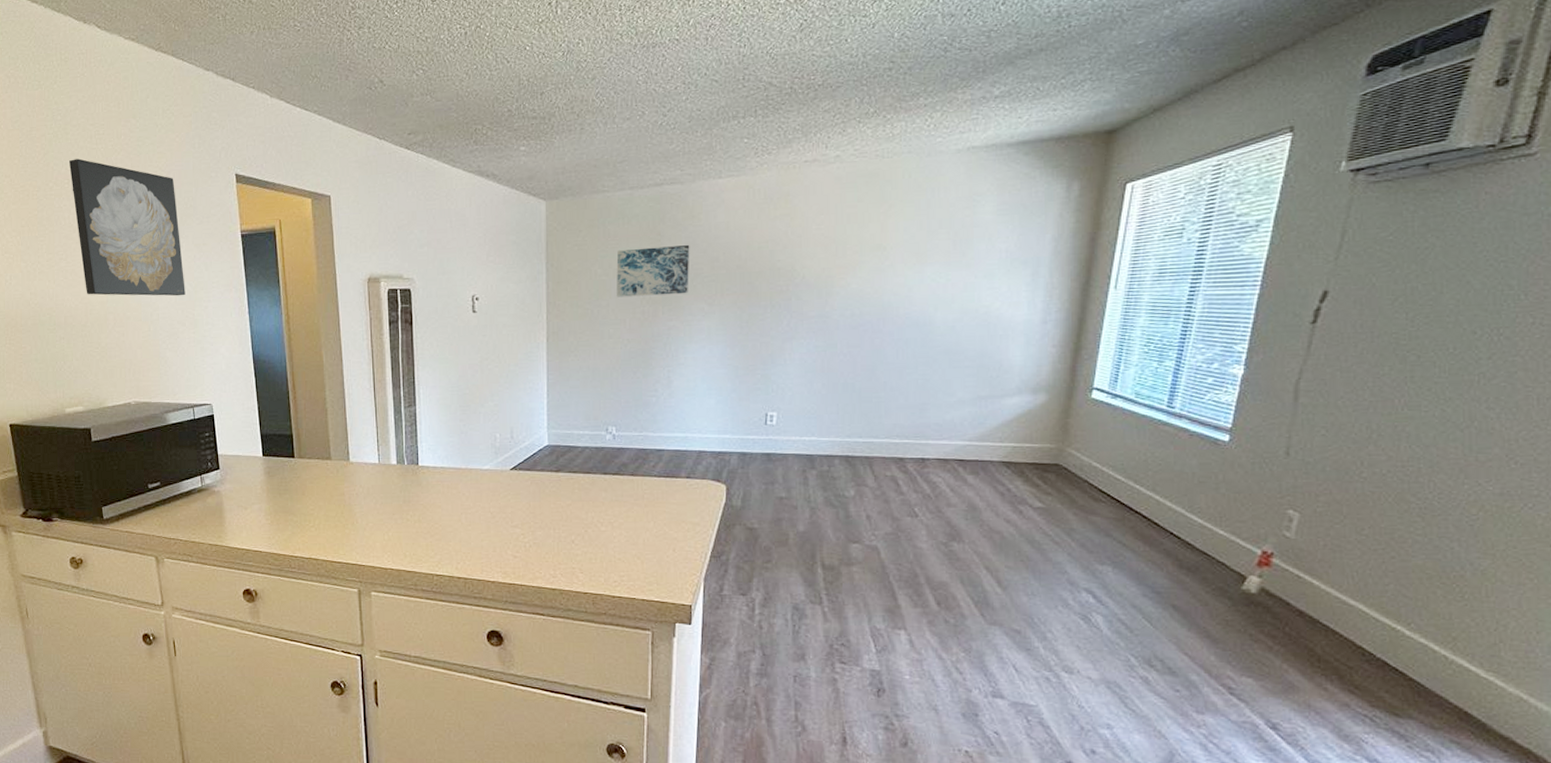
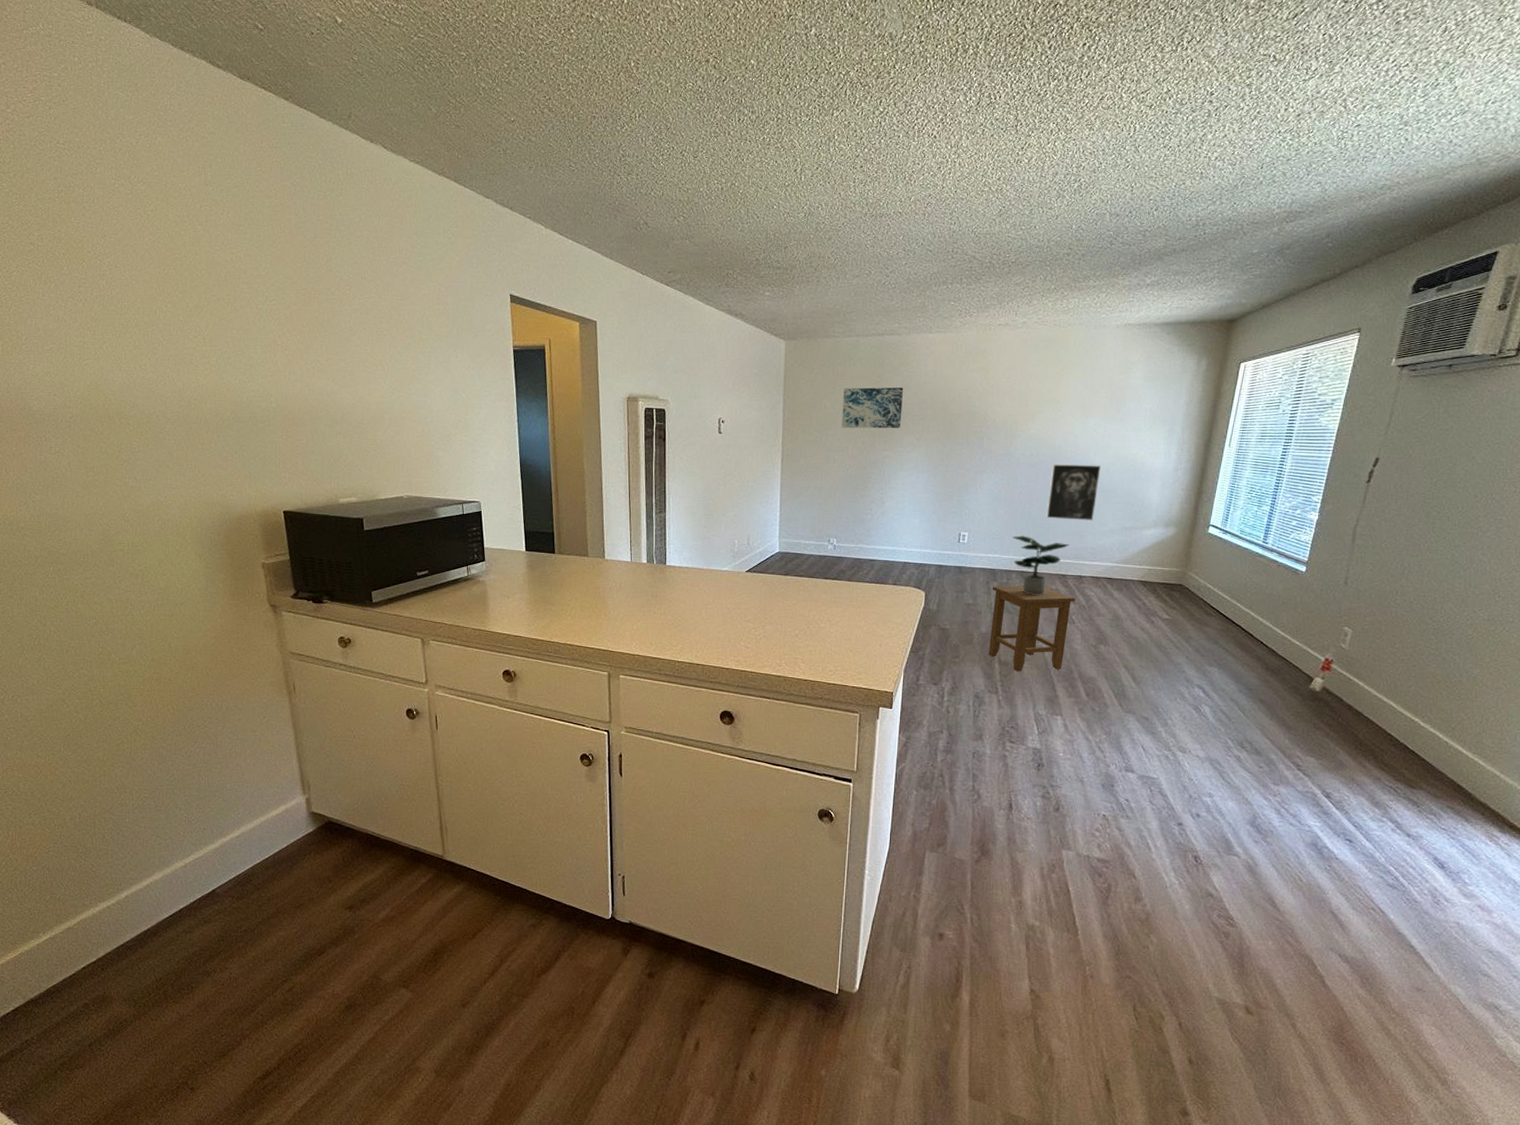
wall art: present [69,158,185,296] -> none [351,268,459,402]
stool: none [808,473,918,578] -> present [988,585,1076,672]
potted plant: none [832,413,908,484] -> present [1012,536,1070,595]
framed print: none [875,322,943,392] -> present [1046,463,1100,522]

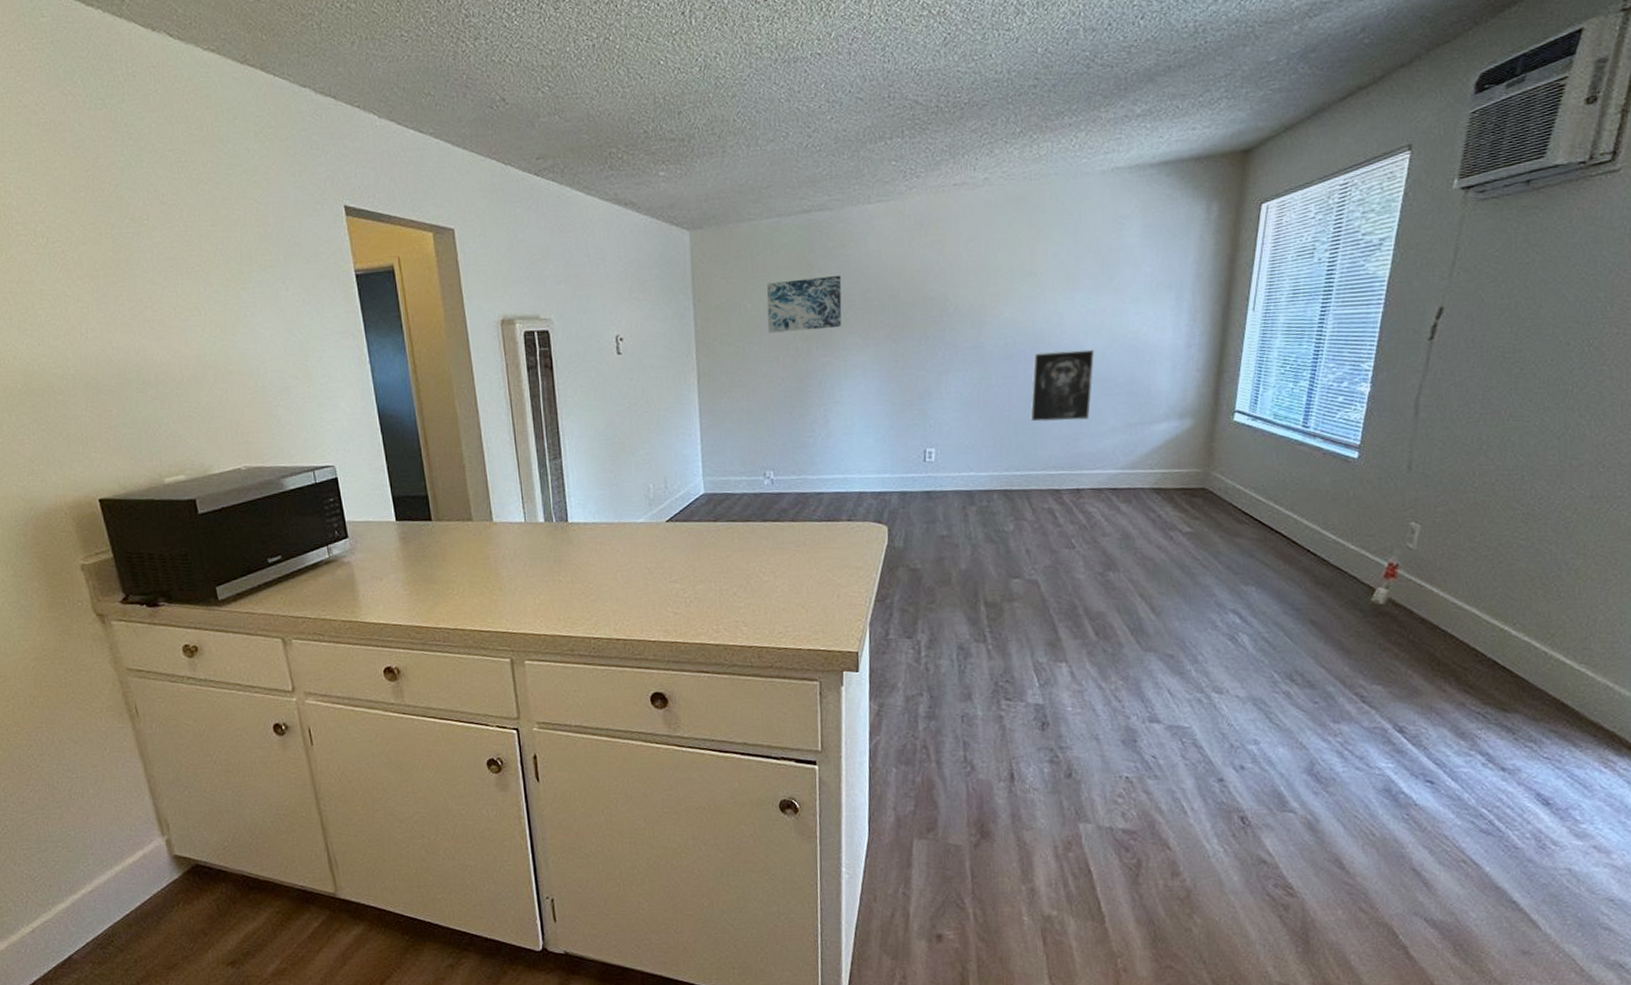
stool: present [988,585,1076,672] -> none [969,507,1074,614]
potted plant: present [1012,536,1070,595] -> none [989,446,1062,518]

